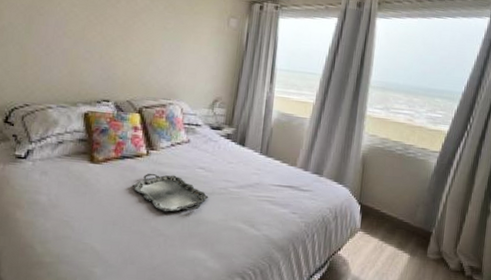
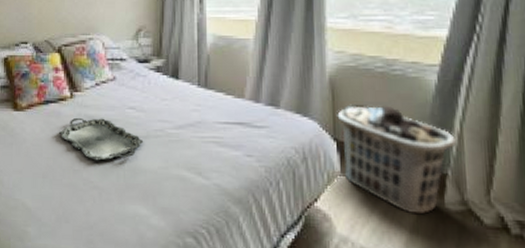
clothes hamper: none [363,176,442,261] -> present [337,103,456,215]

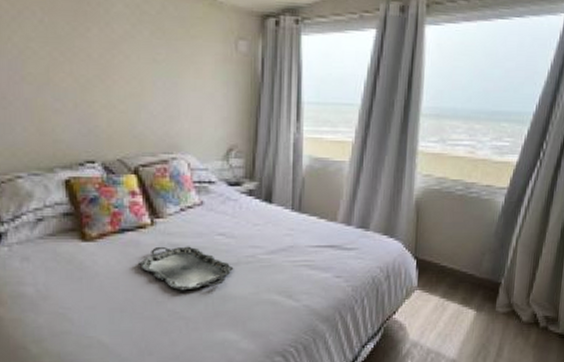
clothes hamper: present [337,103,456,215] -> none [419,223,511,318]

